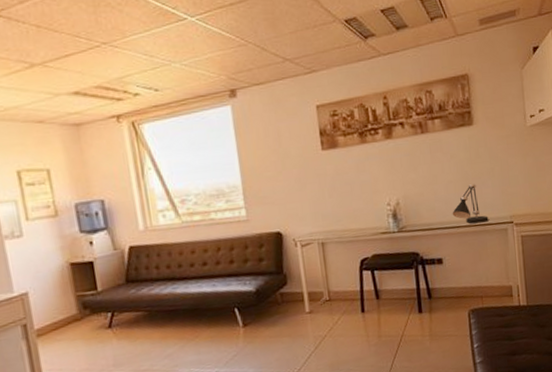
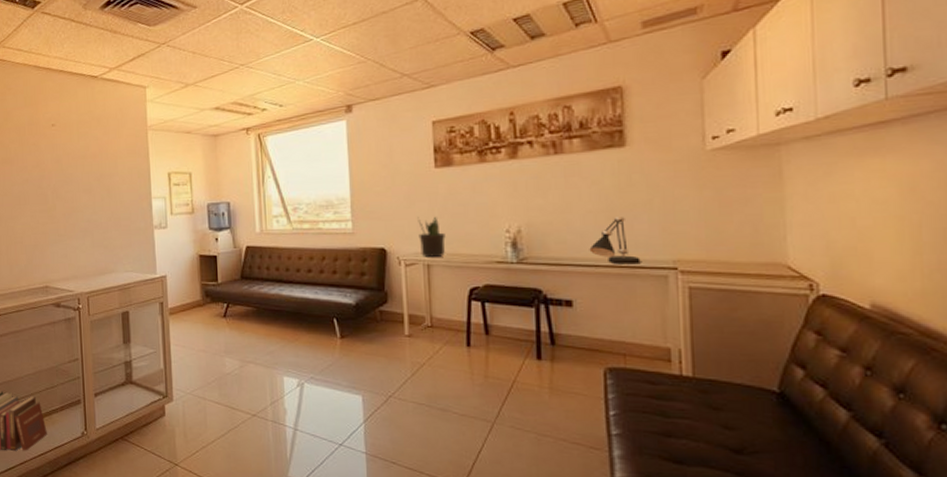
planter: none [309,196,337,236] -> present [418,216,446,257]

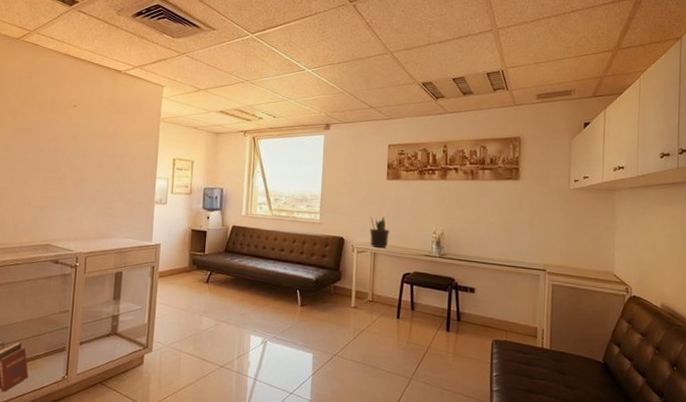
desk lamp: present [589,217,641,265] -> none [489,230,523,265]

